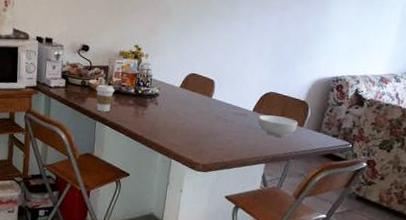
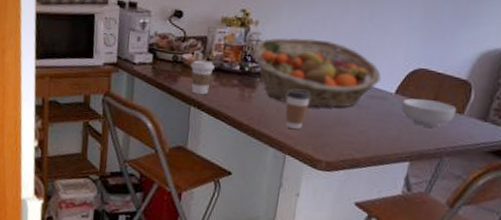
fruit basket: none [144,68,242,122] -> present [252,37,381,108]
coffee cup: none [170,108,189,140] -> present [285,90,311,130]

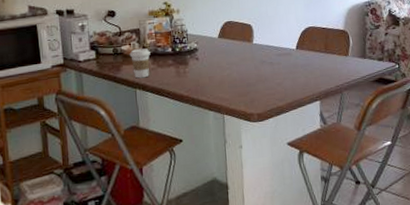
fruit basket: present [252,37,381,108] -> none [179,17,283,72]
coffee cup: present [285,90,311,130] -> none [214,59,234,93]
cereal bowl: present [401,98,457,127] -> none [303,49,343,71]

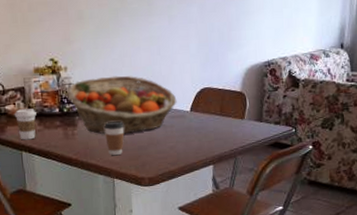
fruit basket: none [179,17,283,72] -> present [67,75,177,134]
coffee cup: none [214,59,234,93] -> present [104,121,125,156]

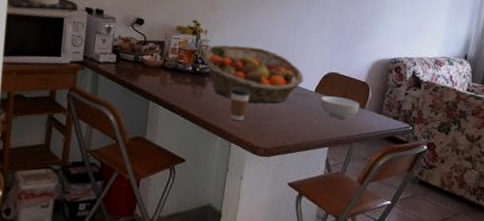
coffee cup: present [14,108,37,140] -> none [149,61,171,91]
cereal bowl: none [197,111,239,134] -> present [320,96,360,119]

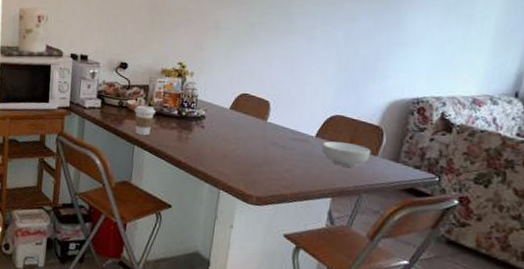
coffee cup: none [149,61,171,91] -> present [134,105,156,136]
fruit basket: present [203,45,304,103] -> none [189,87,303,148]
coffee cup: present [230,88,250,122] -> none [219,132,241,168]

